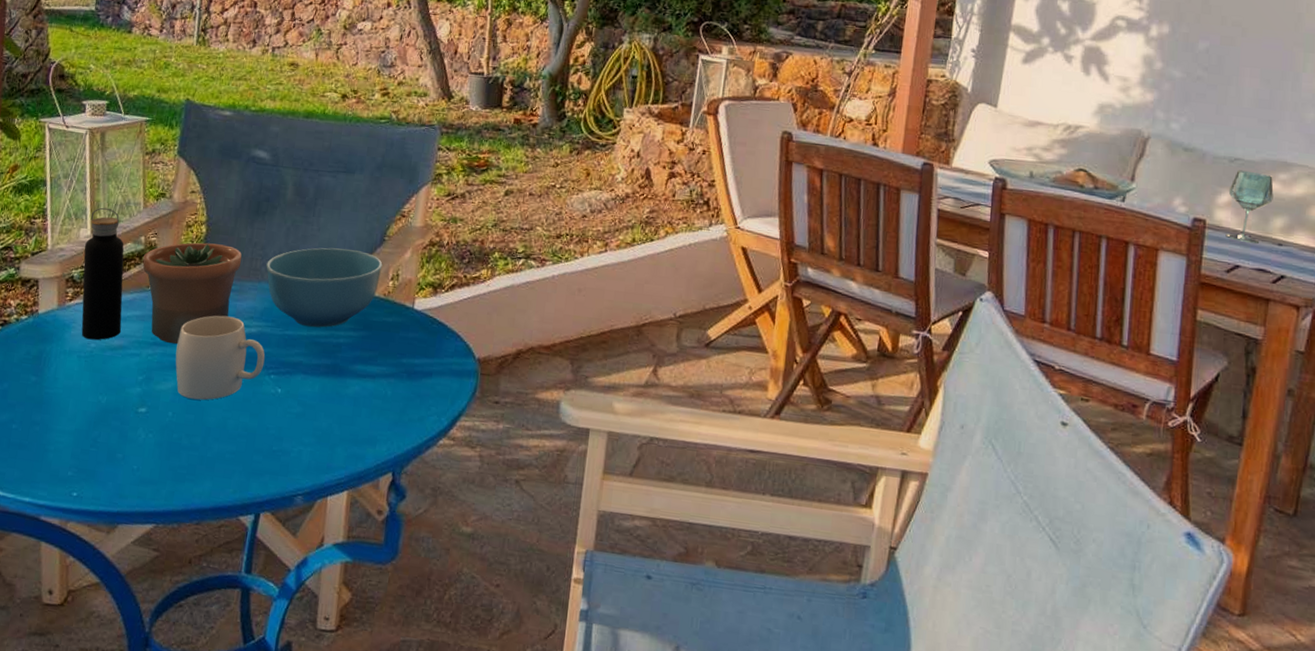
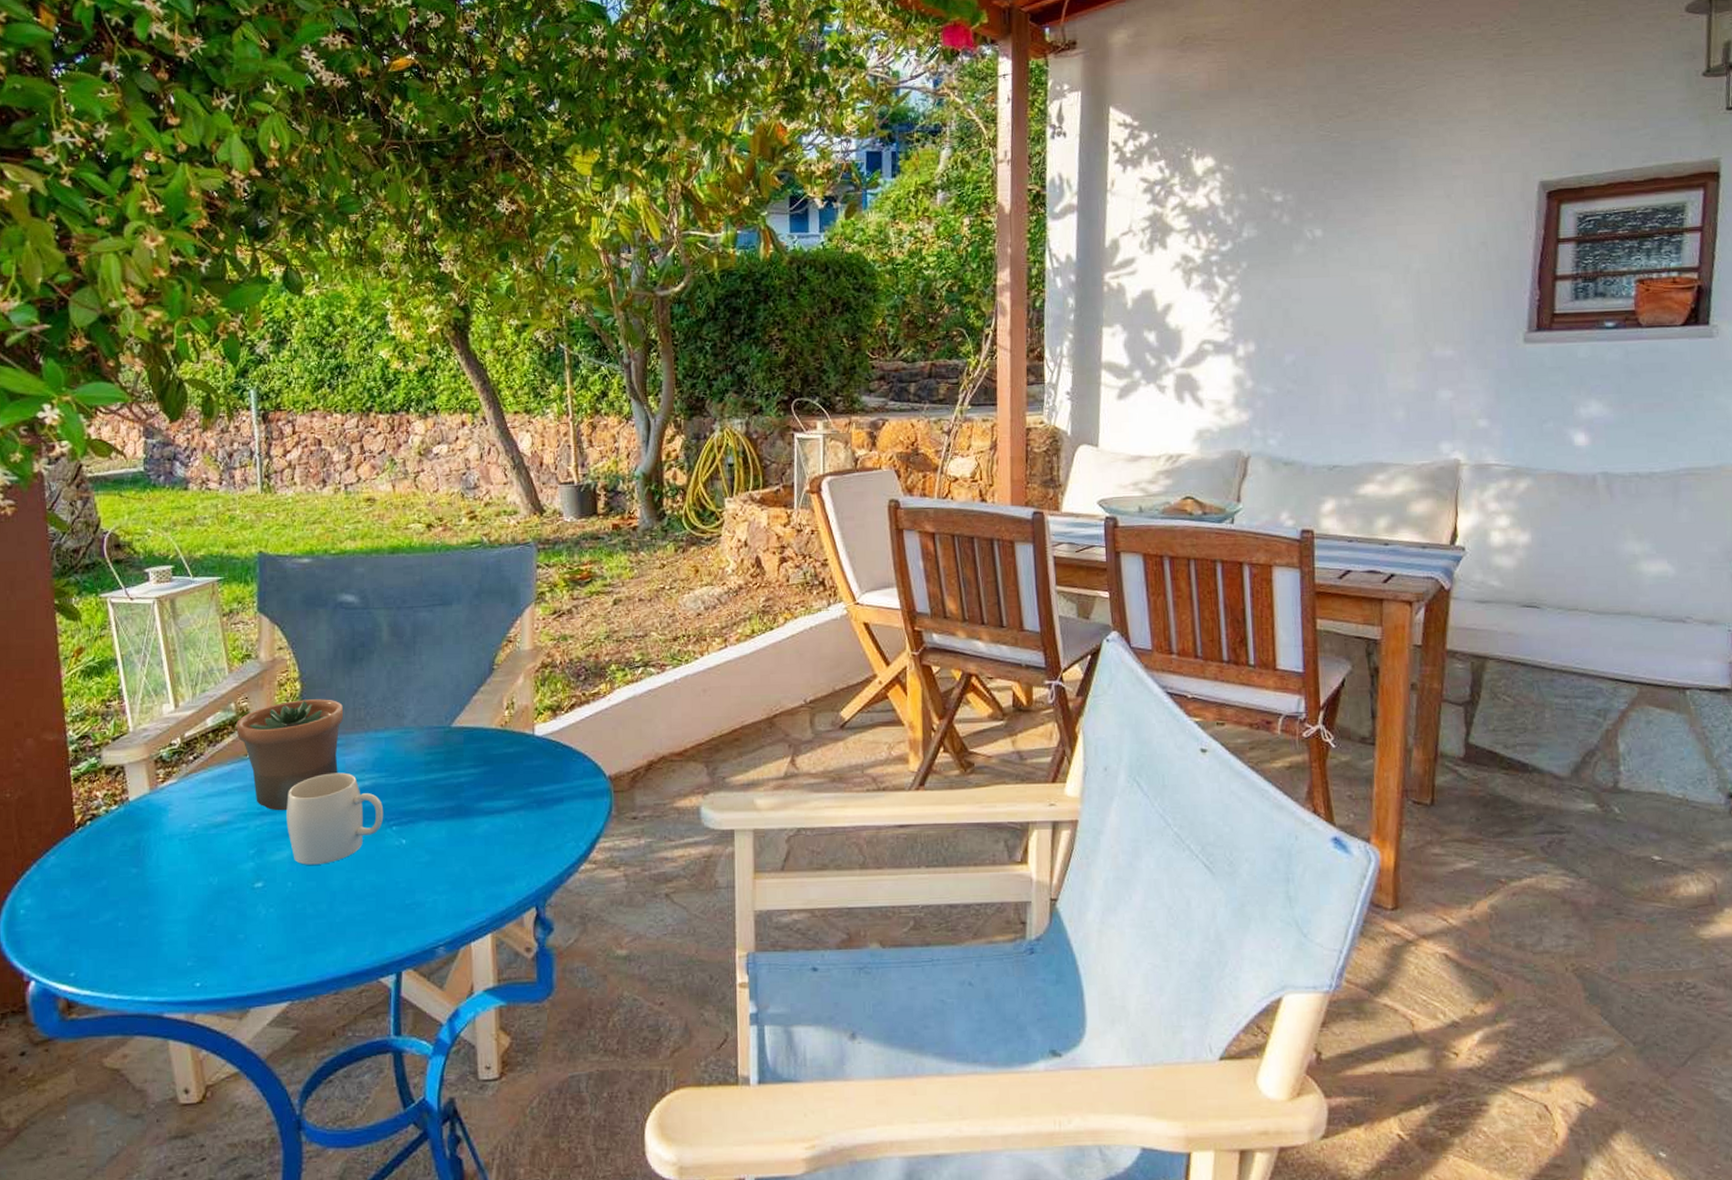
water bottle: present [81,207,125,340] -> none [169,678,224,820]
bowl: present [266,247,383,328] -> none [371,684,495,771]
wine glass: present [1225,170,1274,245] -> none [1331,476,1374,548]

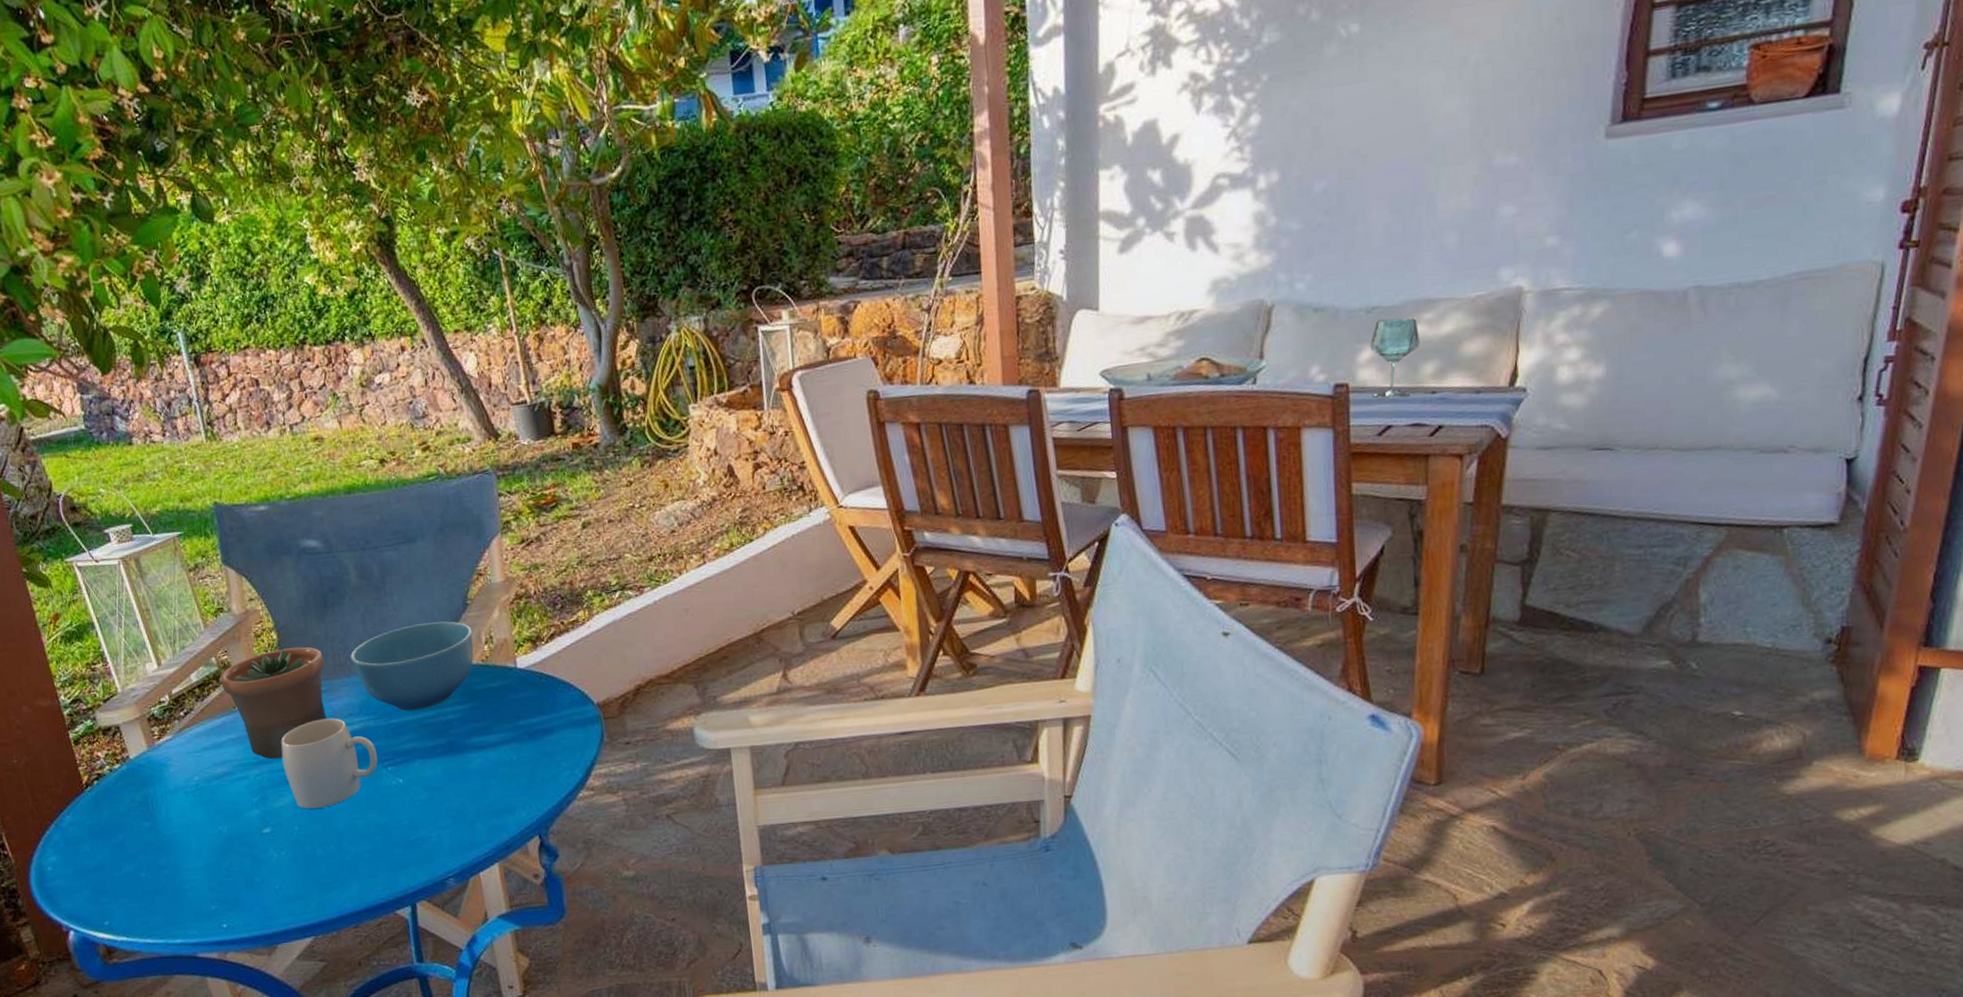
bowl: none [371,684,495,771] -> present [350,621,474,711]
wine glass: none [1331,476,1374,548] -> present [1369,317,1420,399]

